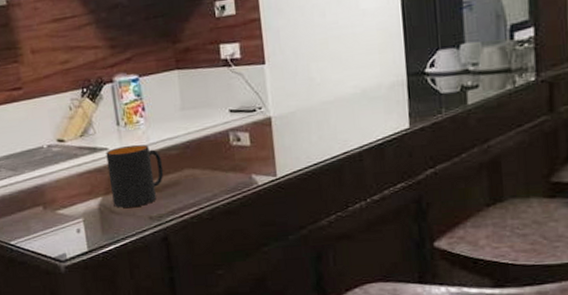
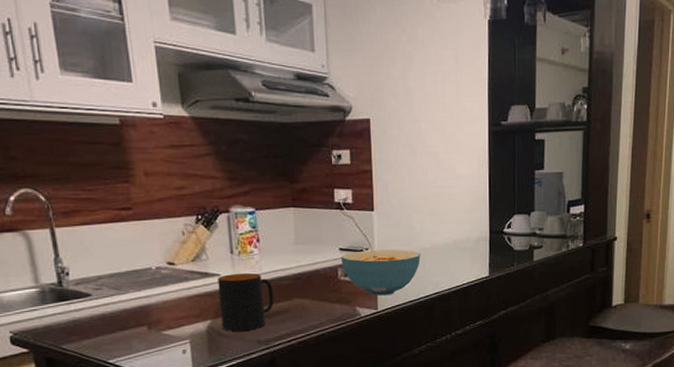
cereal bowl: none [231,105,323,161] -> present [340,249,421,296]

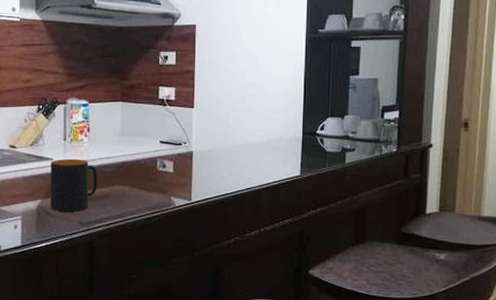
cereal bowl: present [340,249,421,296] -> none [160,144,235,188]

